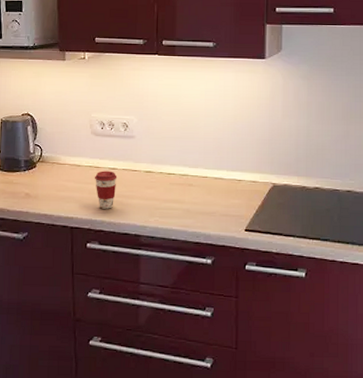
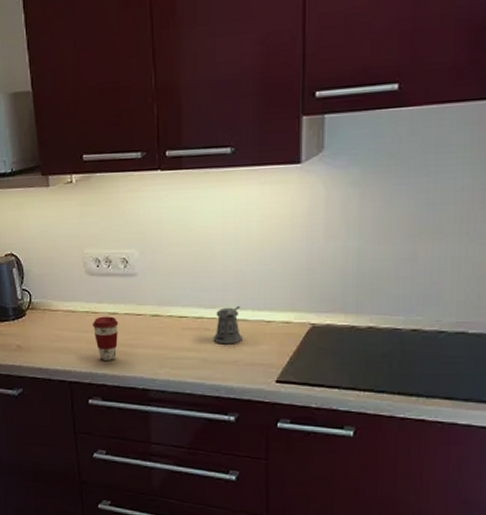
pepper shaker: none [195,166,219,198] -> present [213,305,242,345]

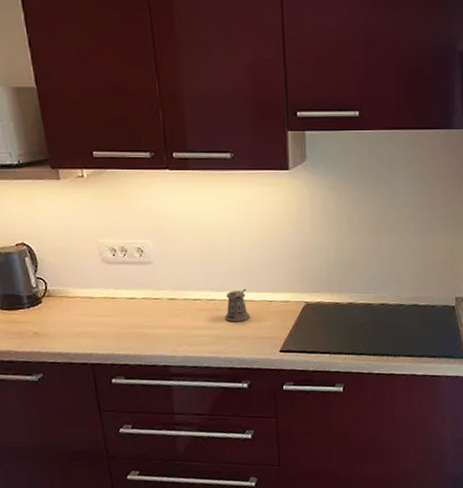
coffee cup: present [92,316,119,360] -> none [111,301,138,342]

